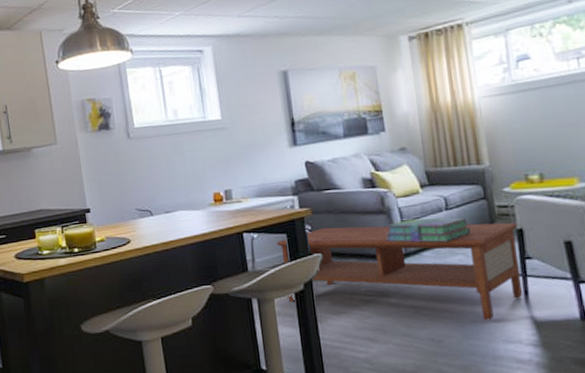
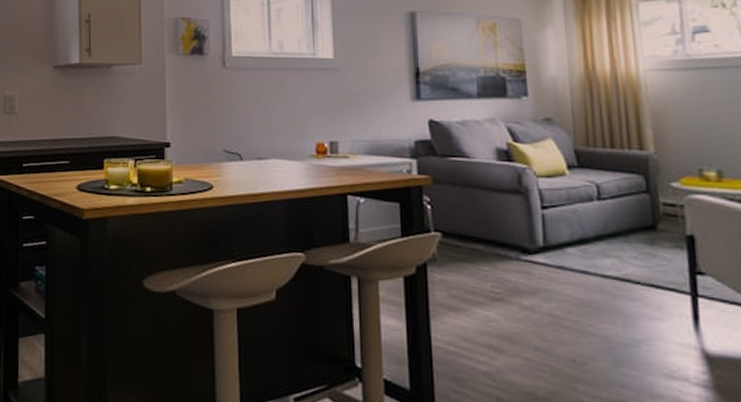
coffee table: present [276,222,523,321] -> none [386,202,692,346]
stack of books: present [385,217,470,242] -> none [521,205,627,239]

